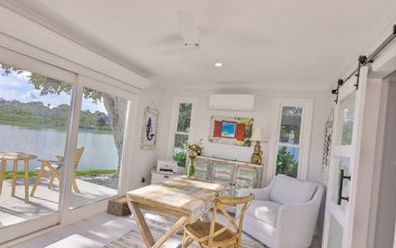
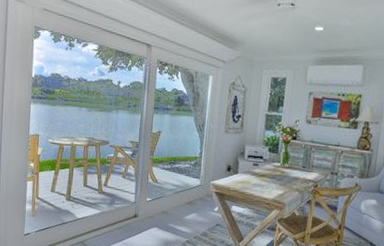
woven basket: present [107,194,132,217] -> none [188,185,217,210]

